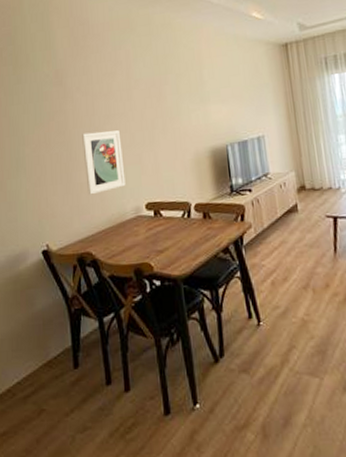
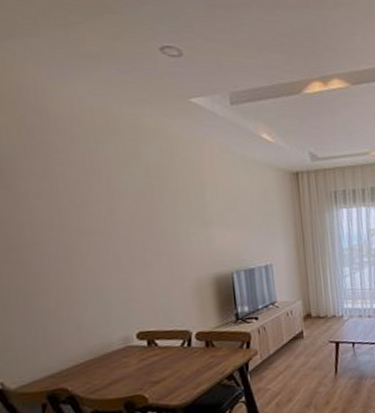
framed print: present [82,130,126,195] -> none [46,249,110,324]

